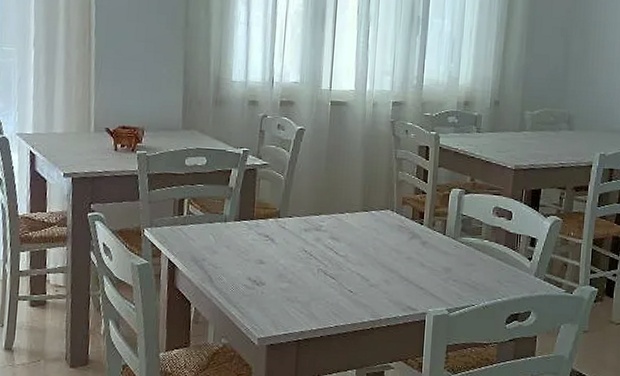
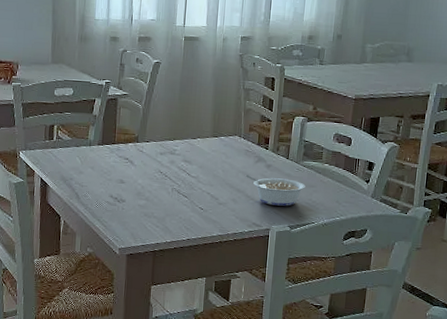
legume: none [399,253,464,287] -> present [245,175,306,206]

